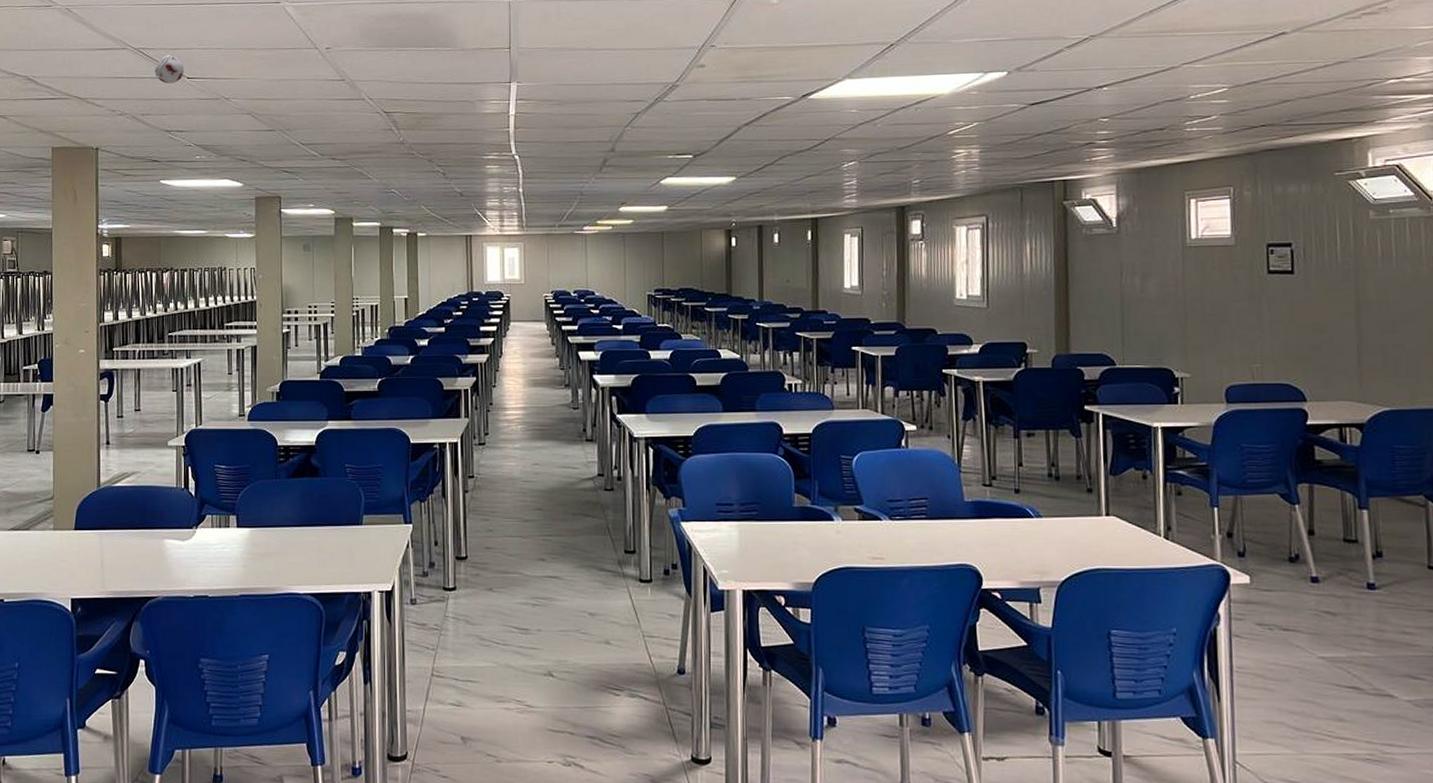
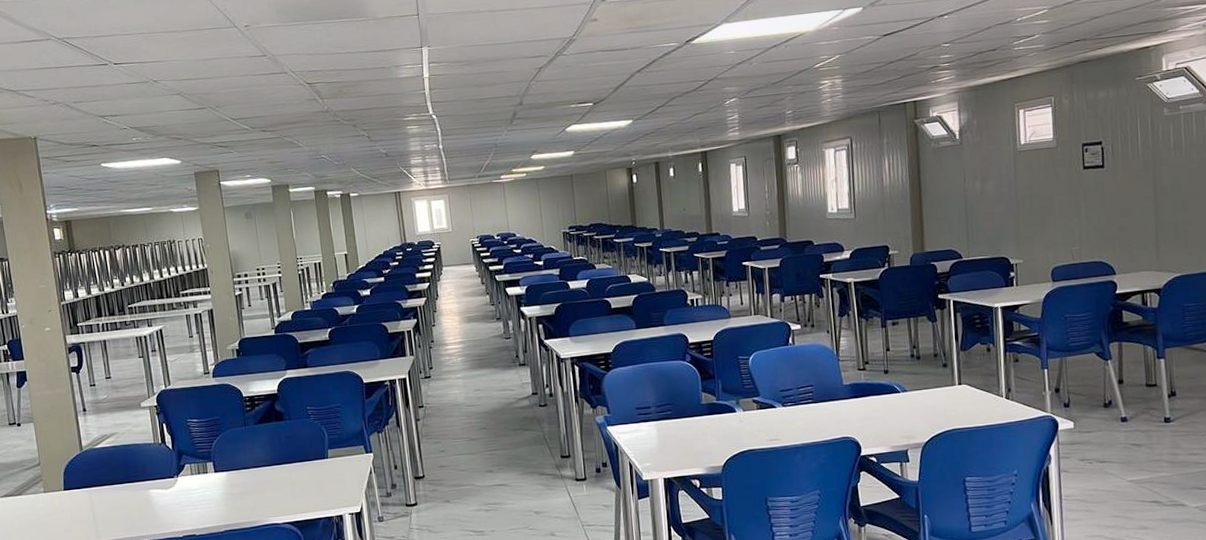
smoke detector: present [155,54,184,84] -> none [81,42,111,71]

